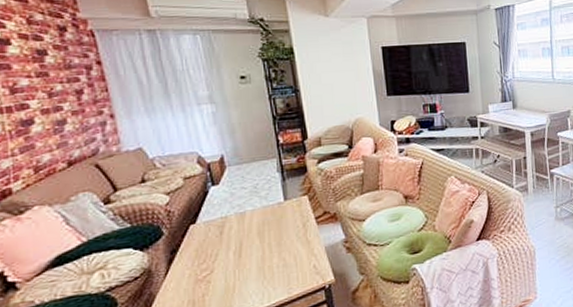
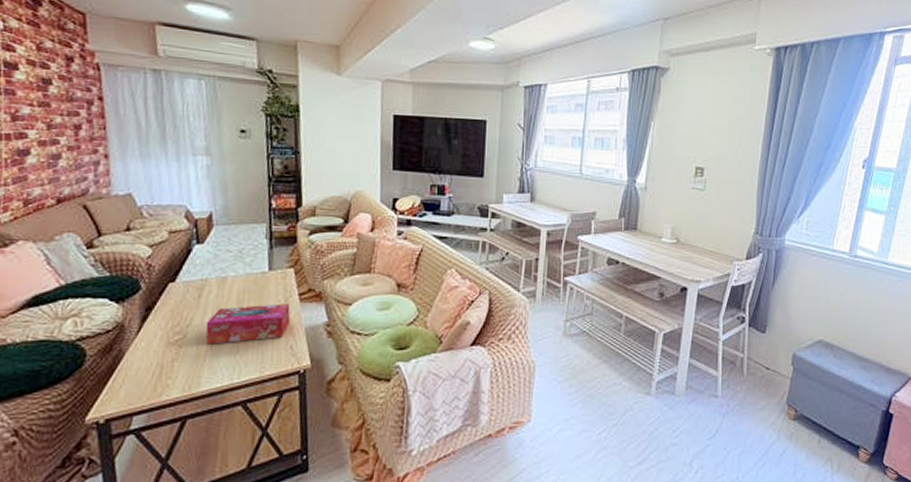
tissue box: none [231,228,310,276] -> present [205,304,291,344]

